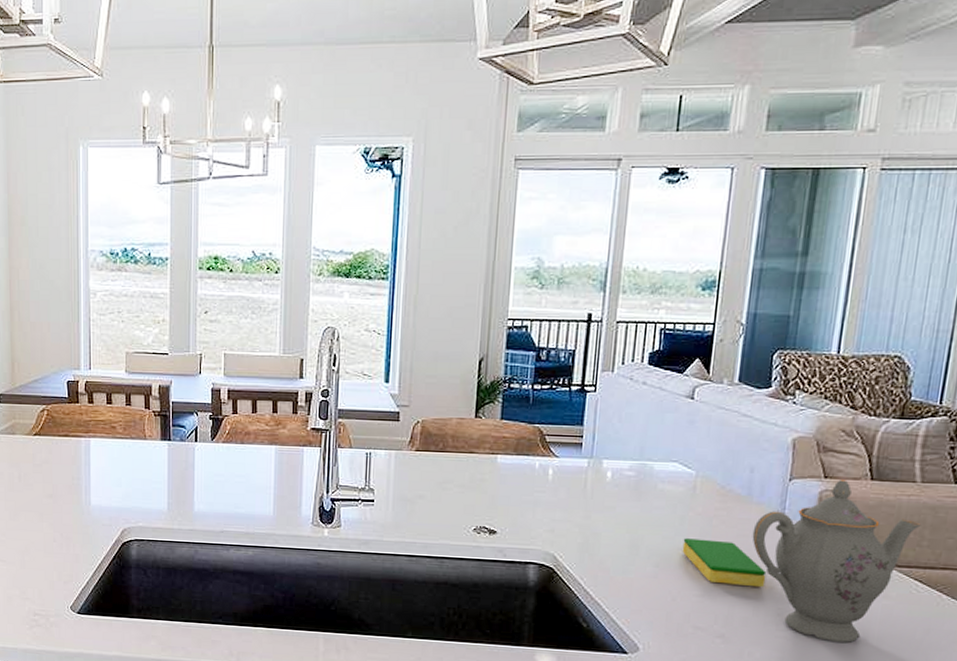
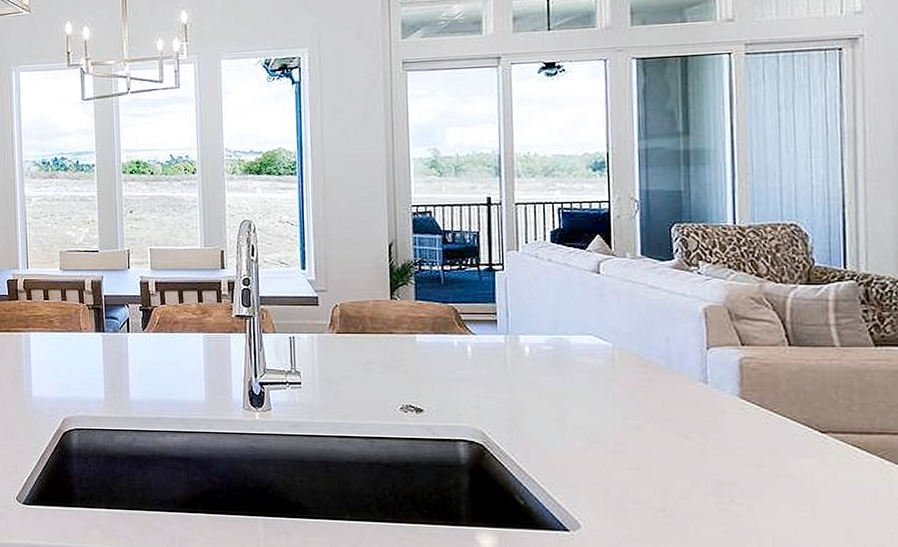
dish sponge: present [682,538,767,588] -> none [609,410,700,459]
teapot: present [752,480,921,643] -> none [678,347,849,514]

